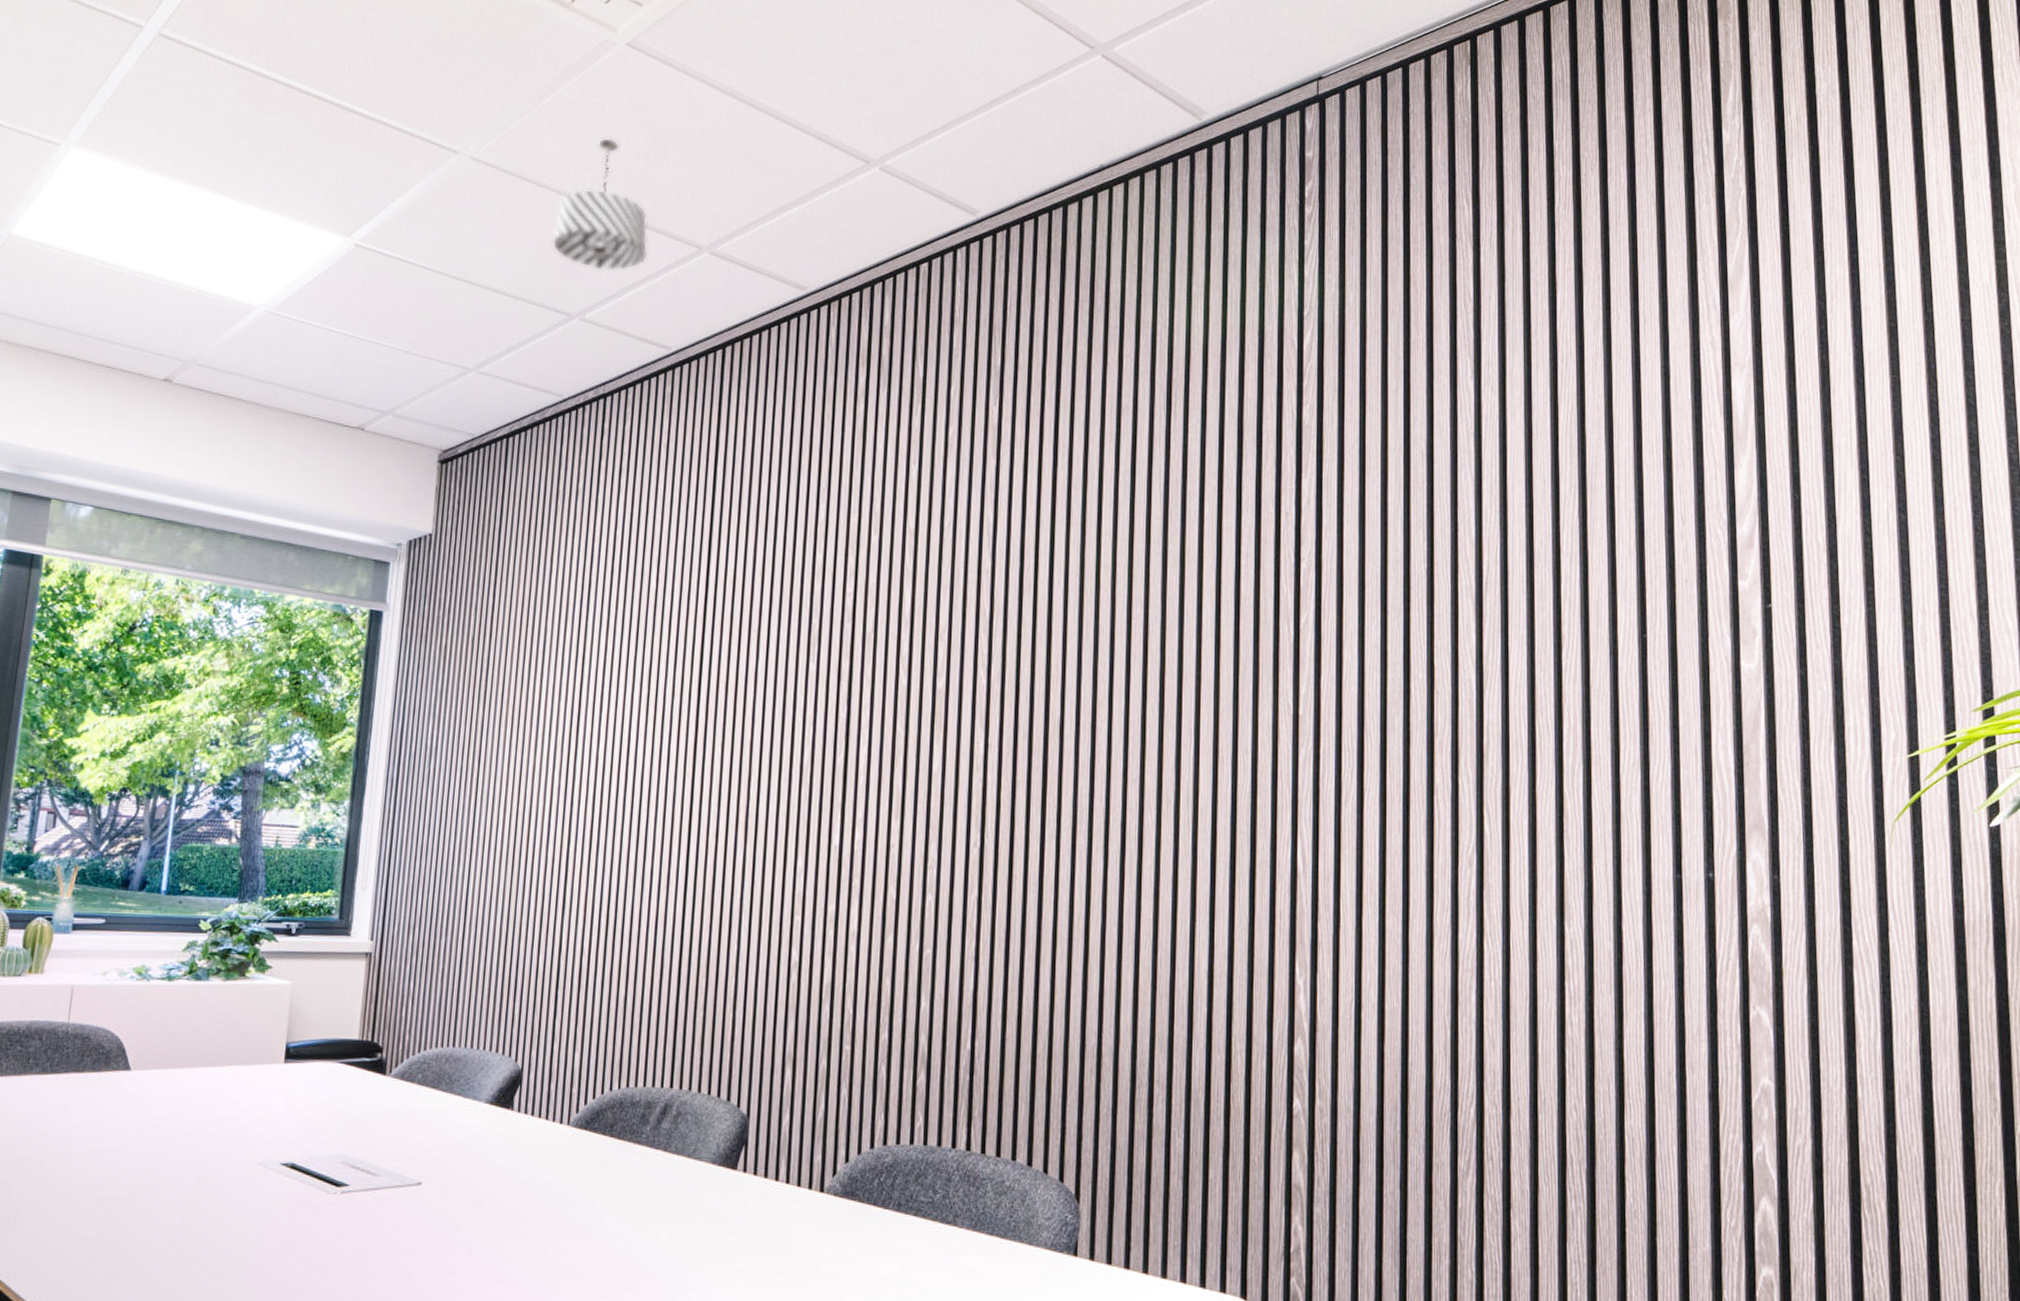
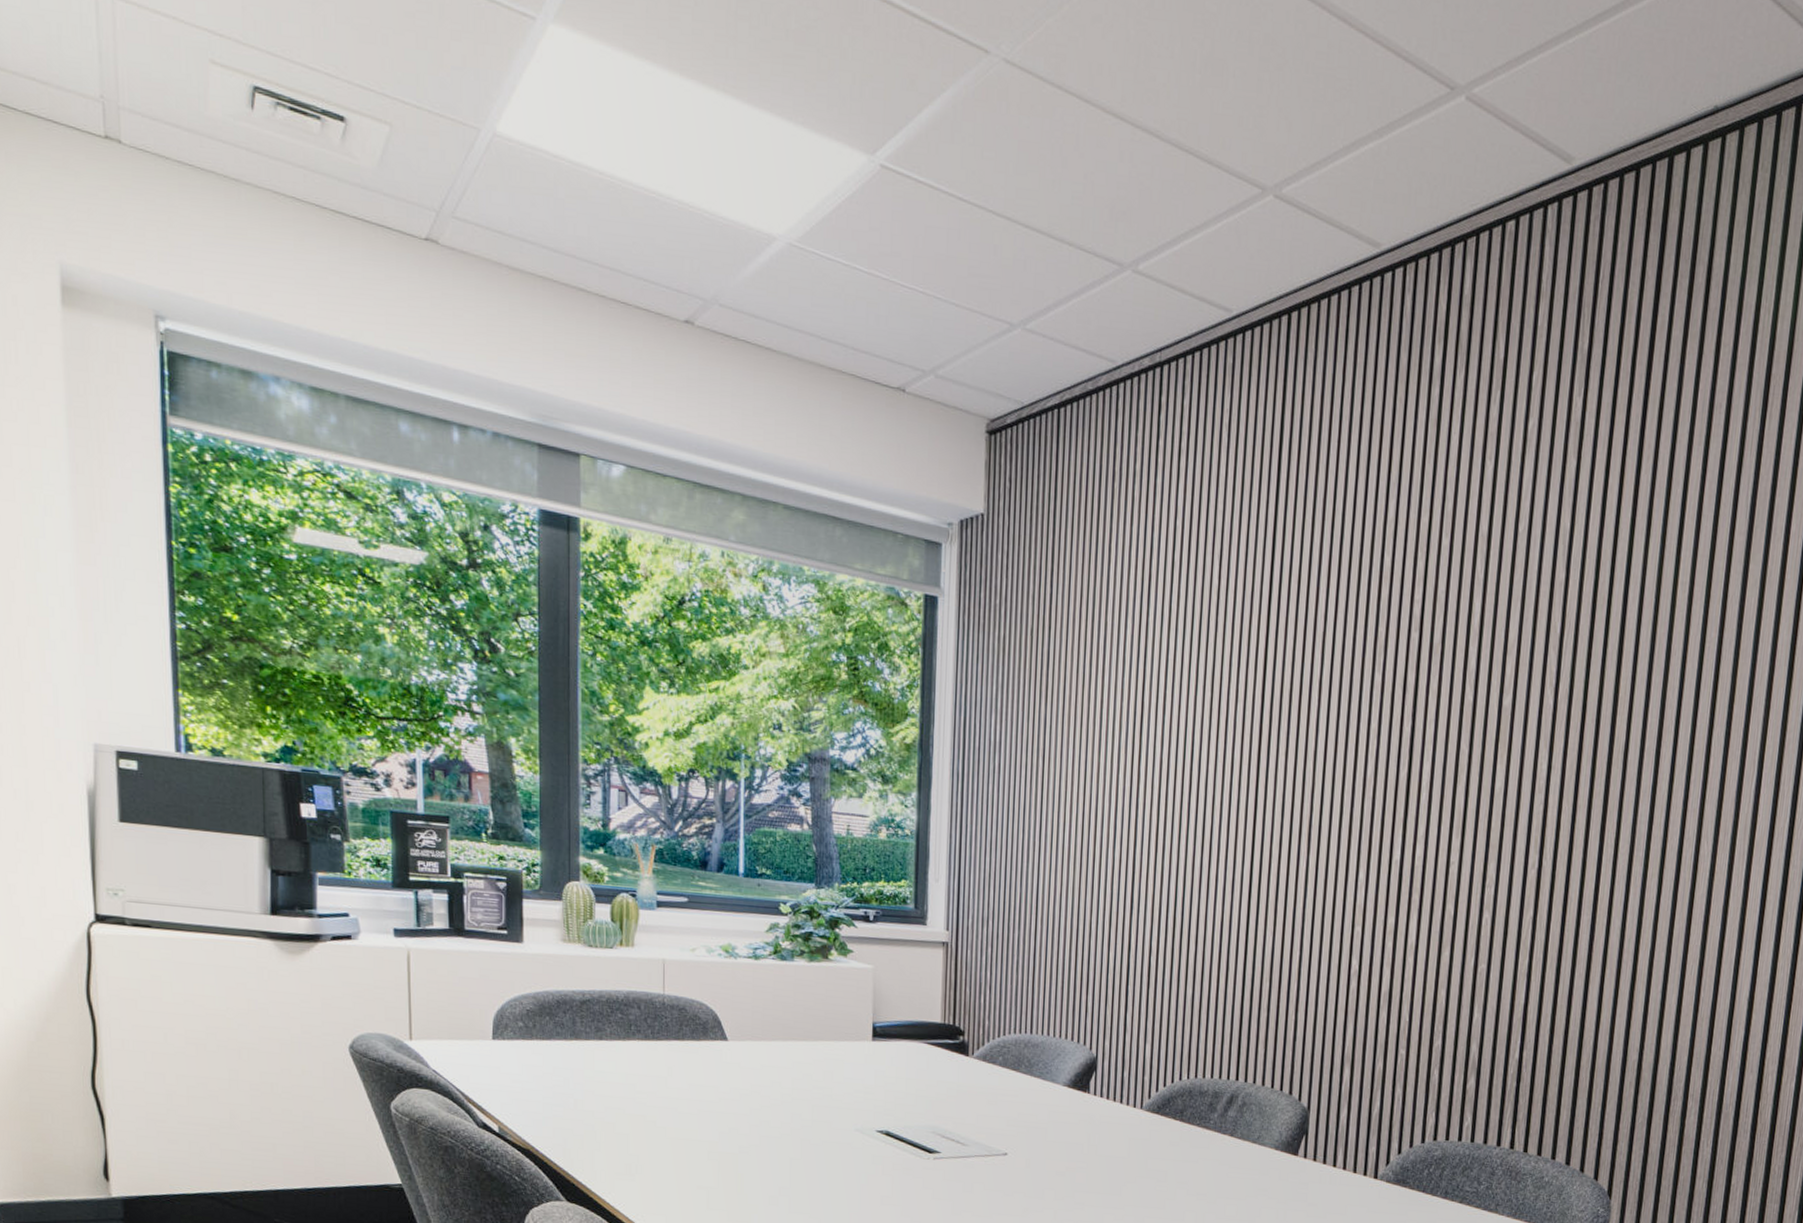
pendant light: present [552,137,648,271] -> none [1099,40,1206,213]

